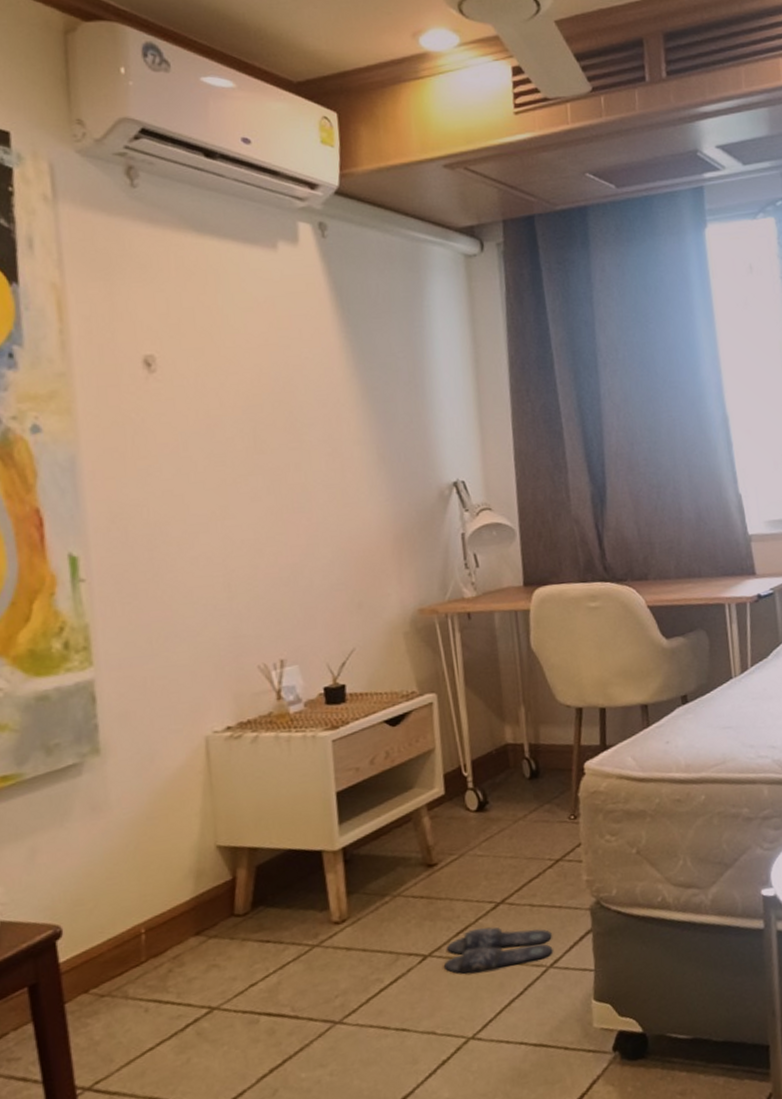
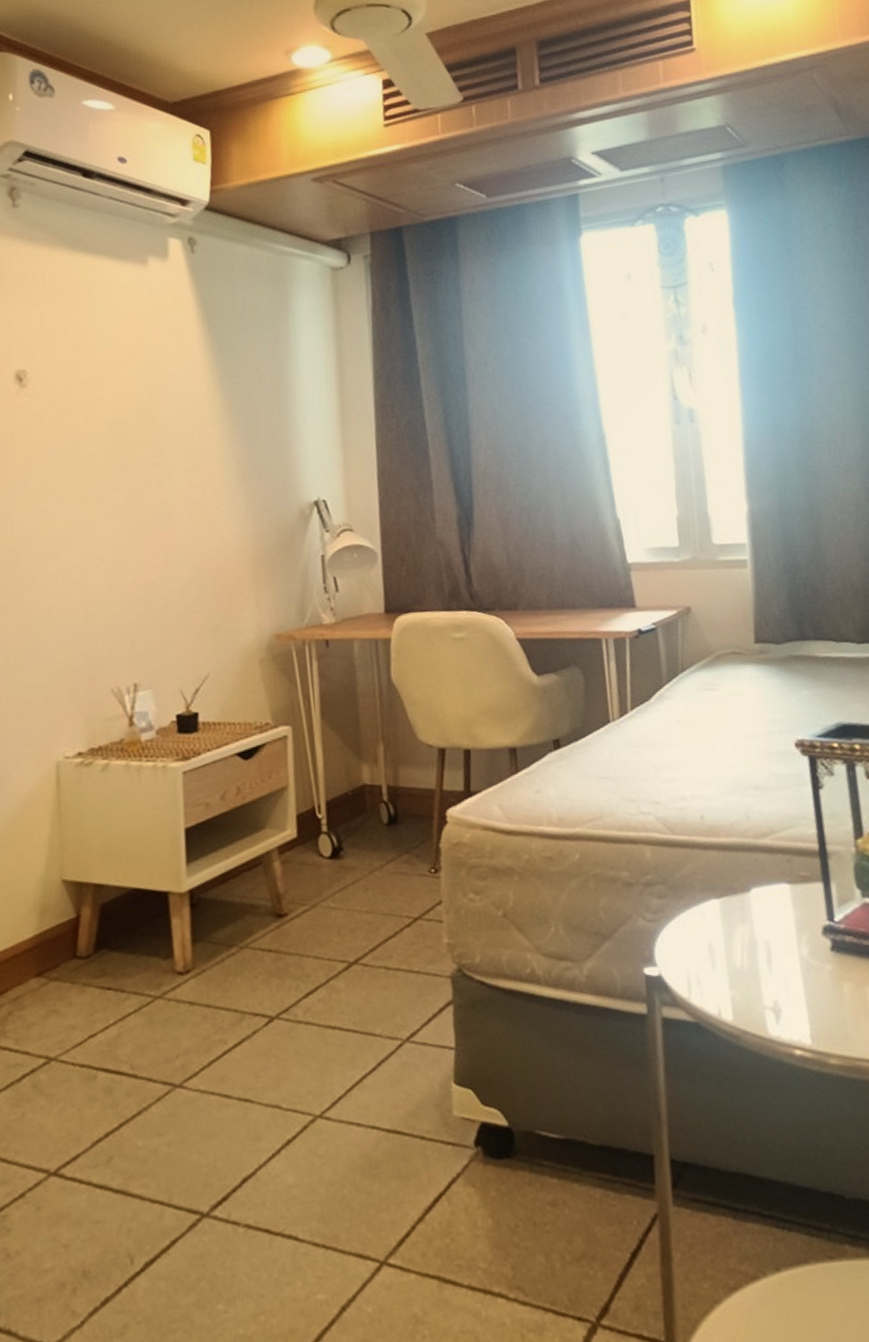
slippers: present [444,927,553,975] -> none [292,989,410,1042]

